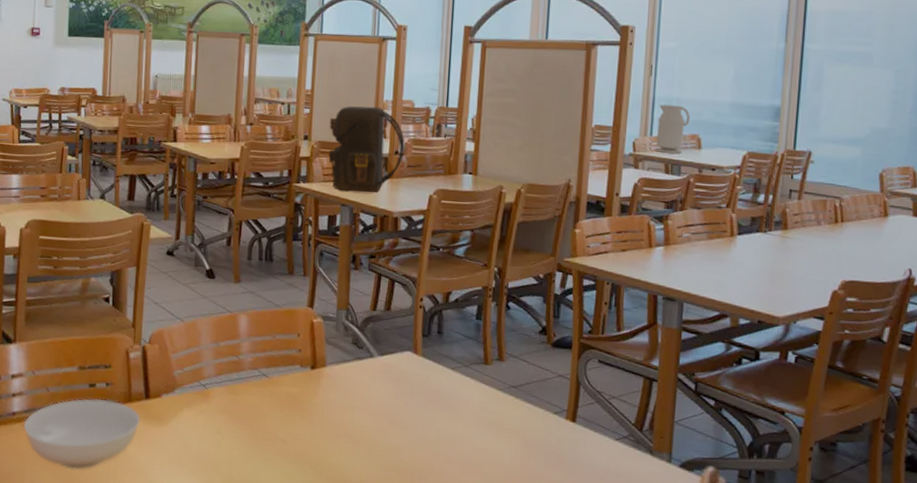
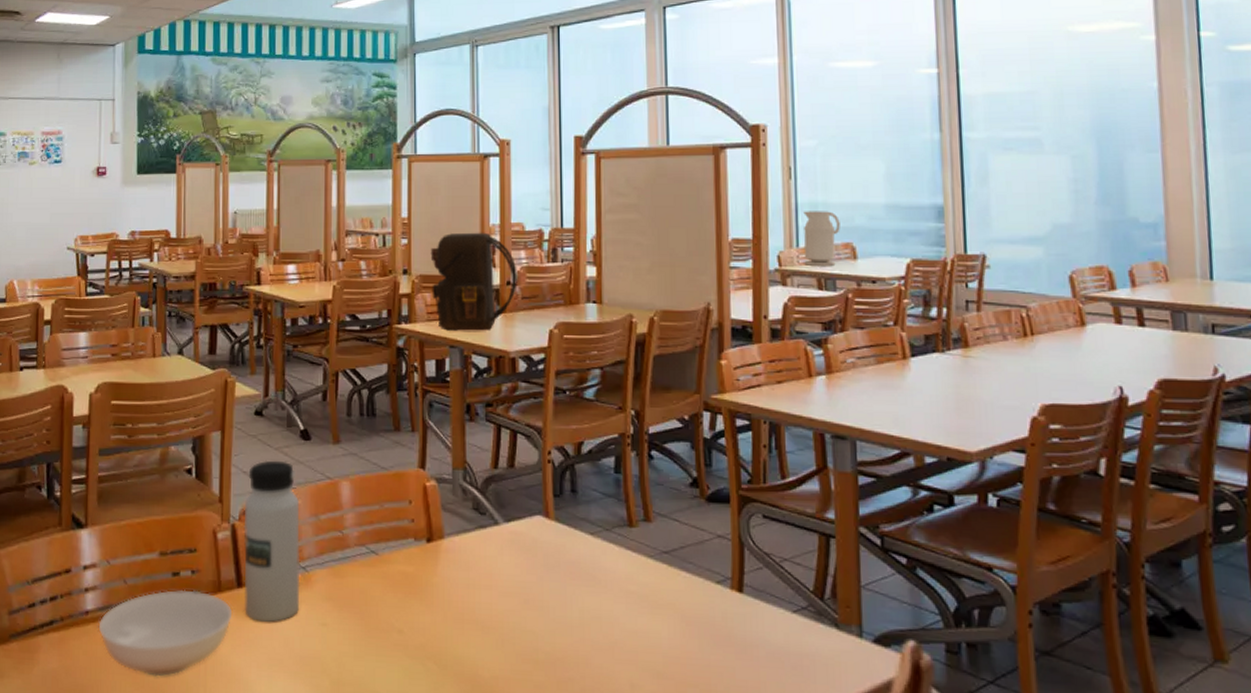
water bottle: none [151,293,202,429] -> present [243,460,301,622]

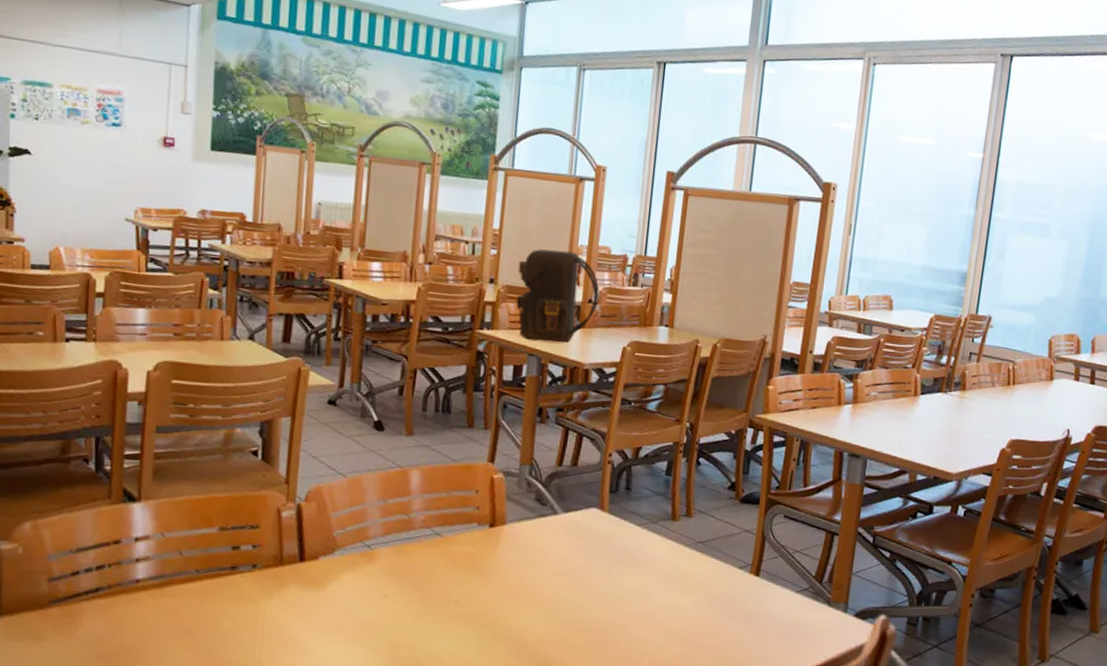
bowl: present [98,589,233,677] -> none [149,562,294,640]
water bottle: present [243,460,301,622] -> none [306,446,368,593]
water jug: present [803,211,840,267] -> none [849,264,884,314]

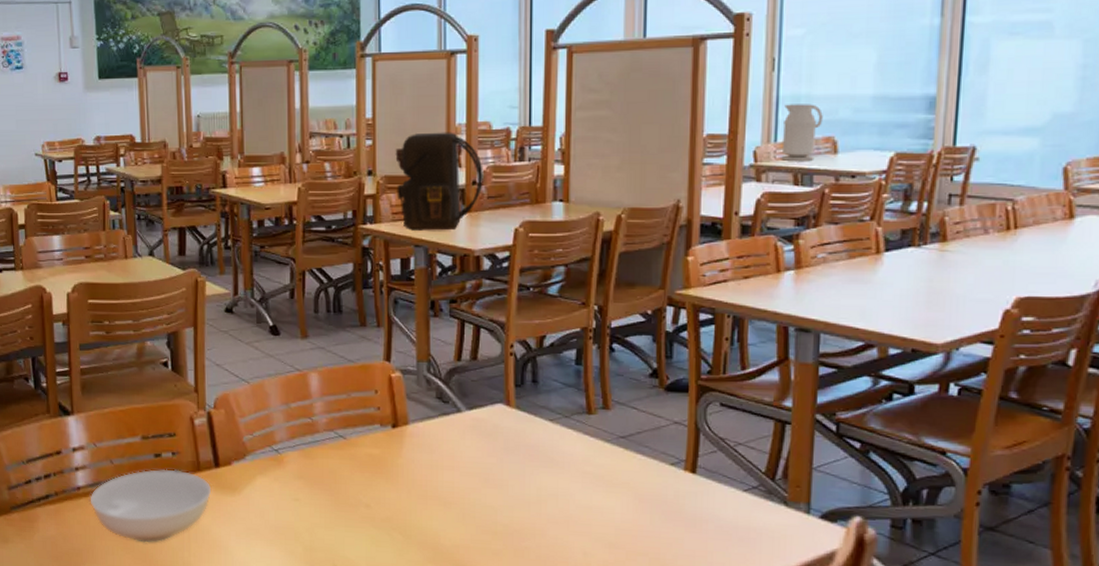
bowl: none [149,562,294,640] -> present [89,469,212,543]
water jug: none [849,264,884,314] -> present [781,104,823,162]

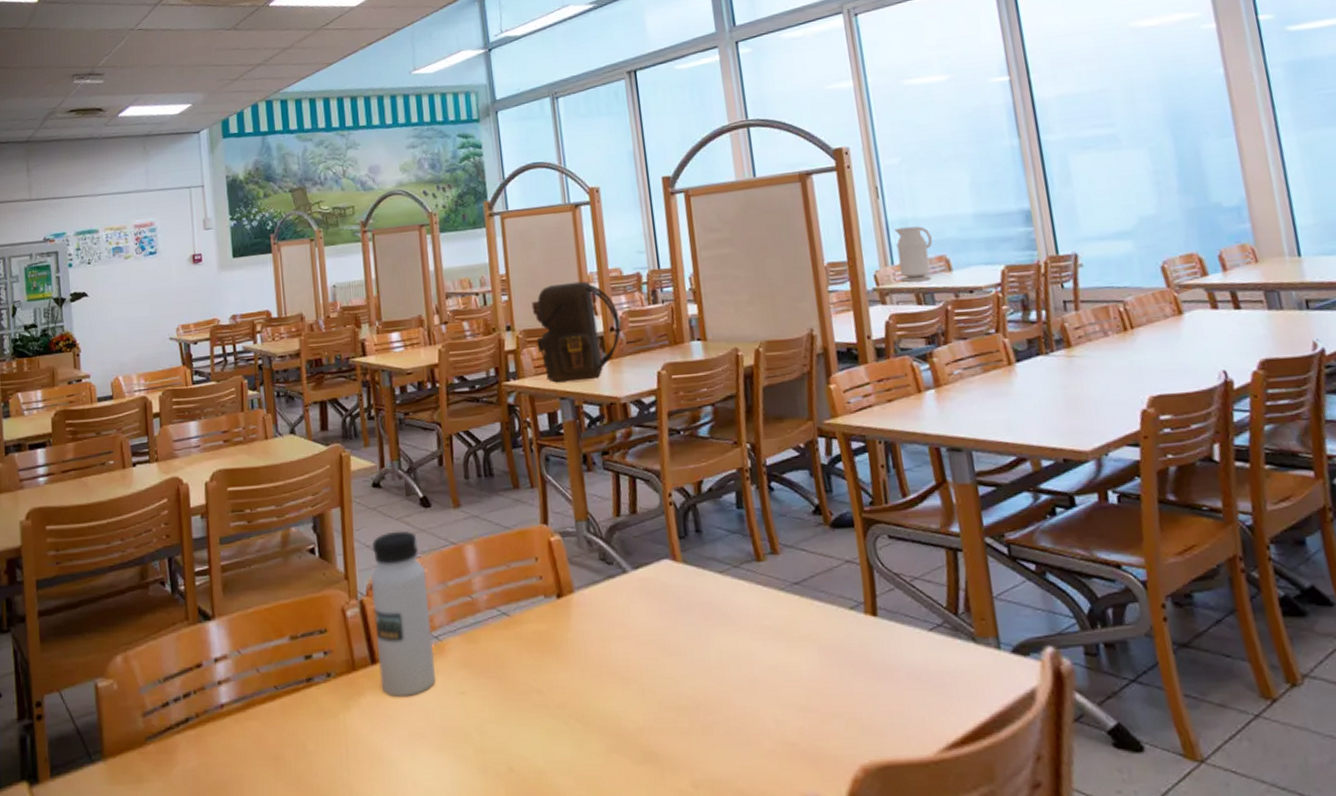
bowl: present [89,469,212,543] -> none [234,671,370,765]
water bottle: none [219,353,273,497] -> present [371,530,435,697]

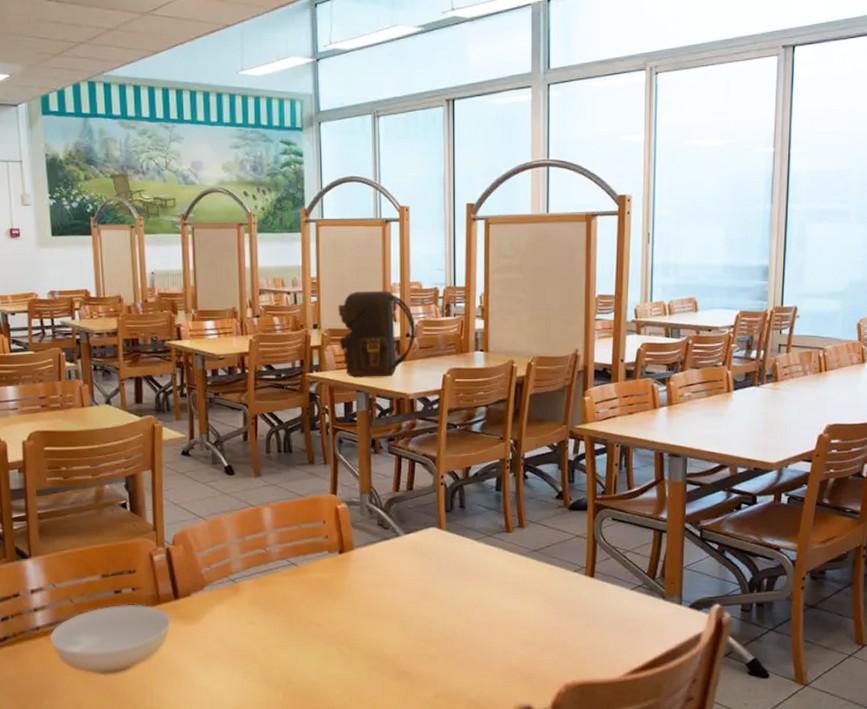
bowl: none [234,671,370,765] -> present [49,604,172,675]
water bottle: present [371,530,435,697] -> none [177,493,230,625]
water jug: present [894,226,933,282] -> none [655,271,686,318]

